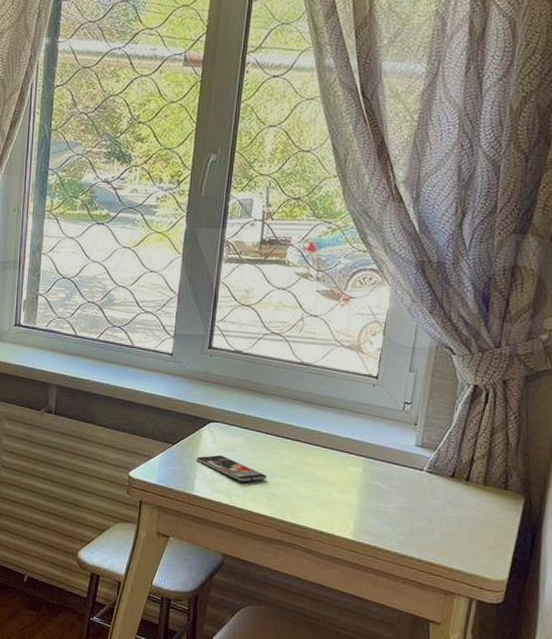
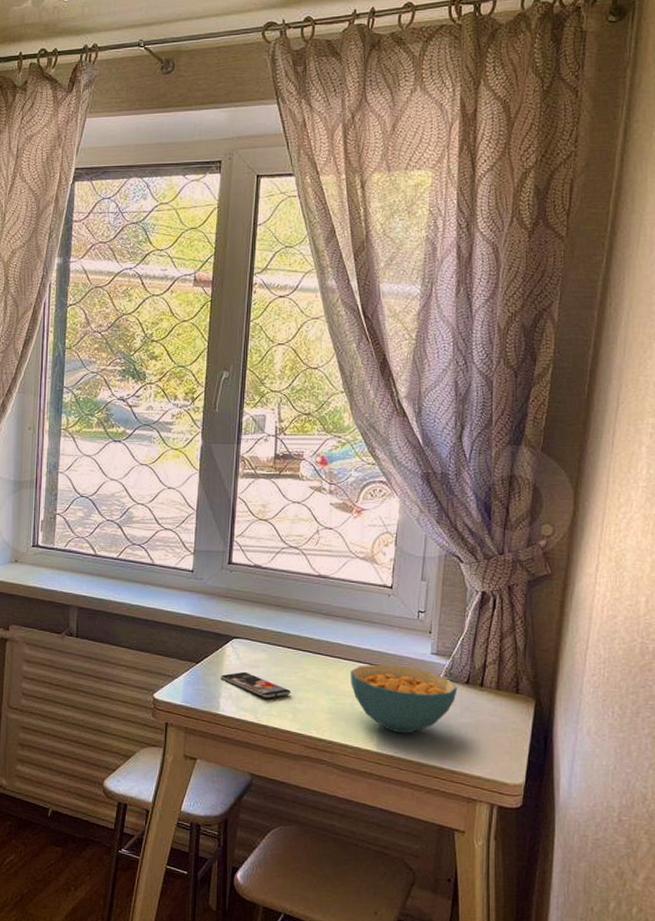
cereal bowl: none [328,453,442,524] -> present [350,664,458,734]

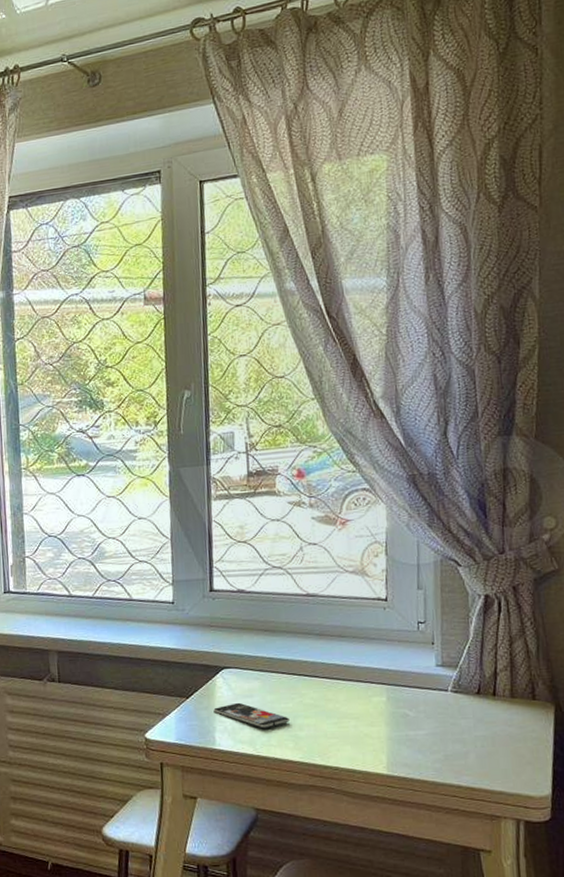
cereal bowl: present [350,664,458,734] -> none [350,681,469,753]

